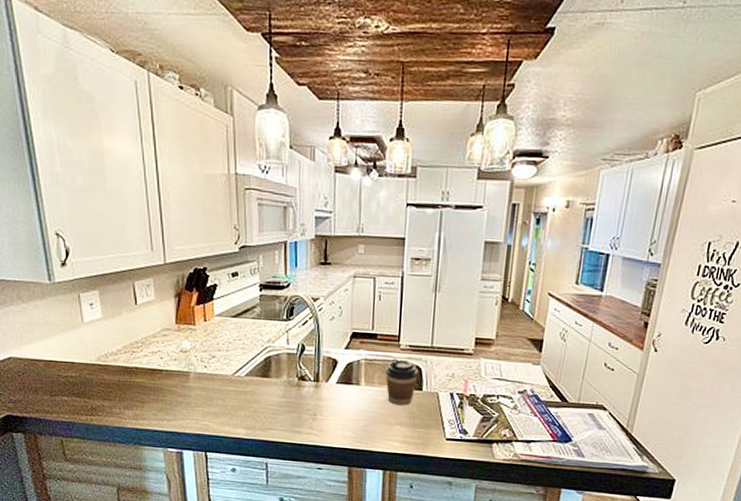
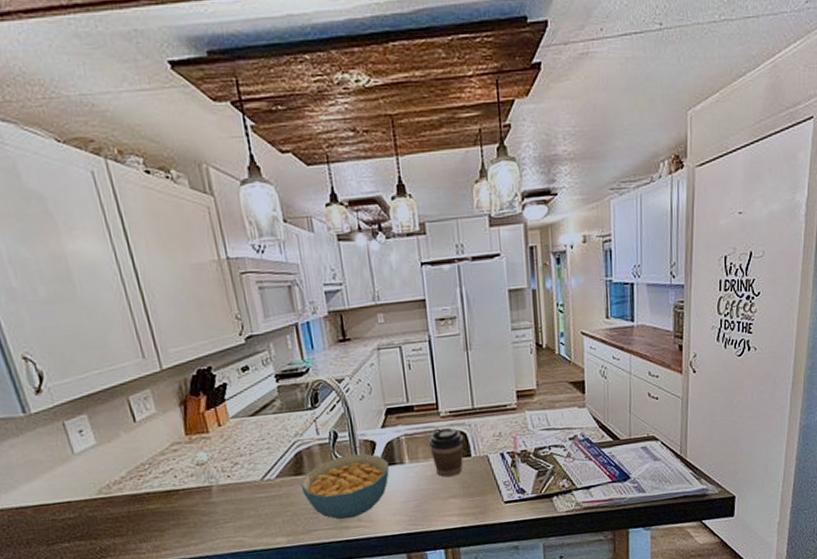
cereal bowl: none [265,367,346,425] -> present [301,453,390,520]

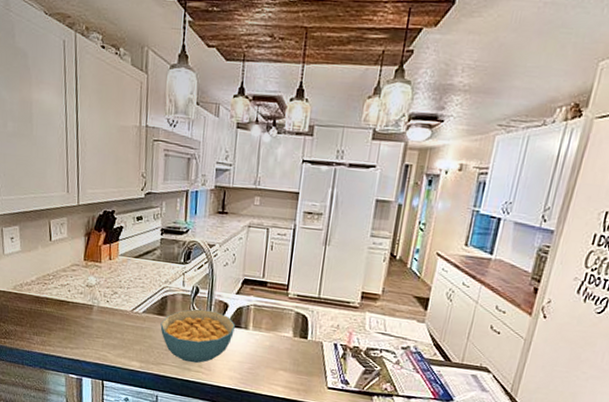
coffee cup: present [429,427,464,478] -> none [273,306,305,352]

